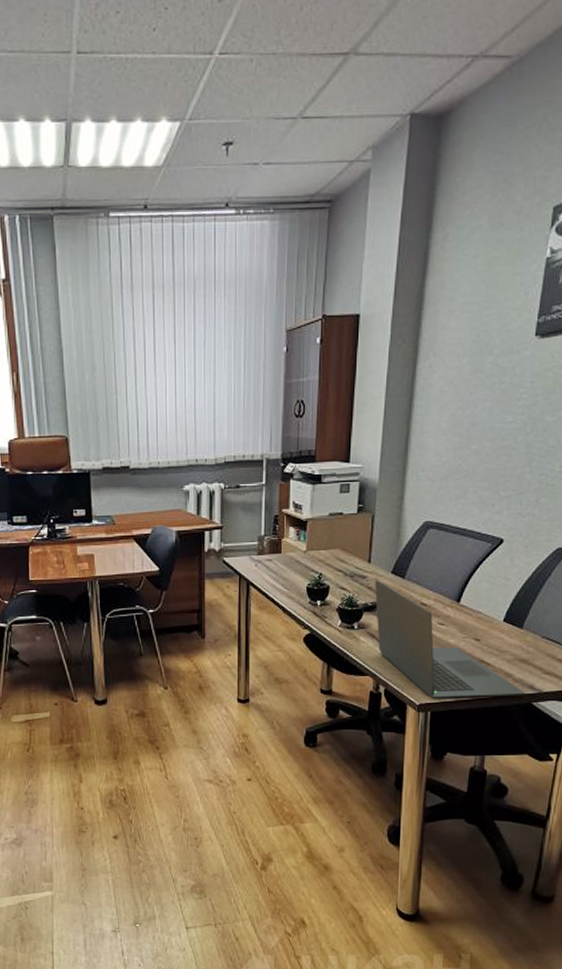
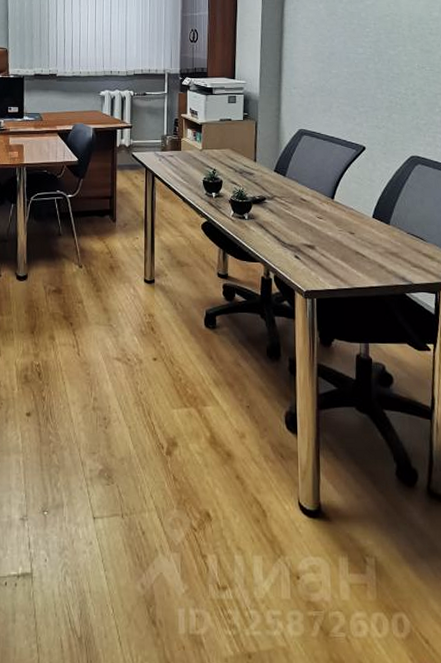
laptop: present [374,580,525,700] -> none [260,177,398,288]

